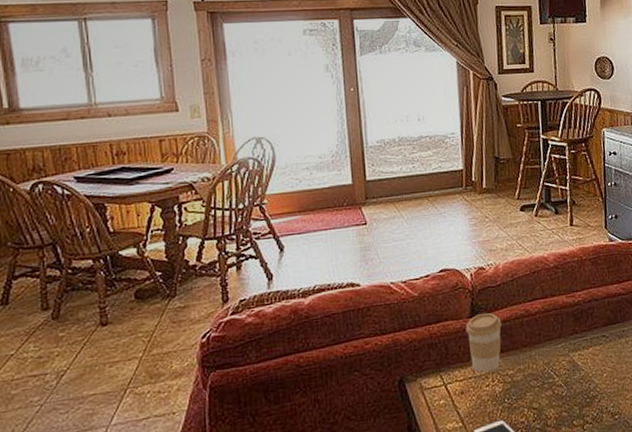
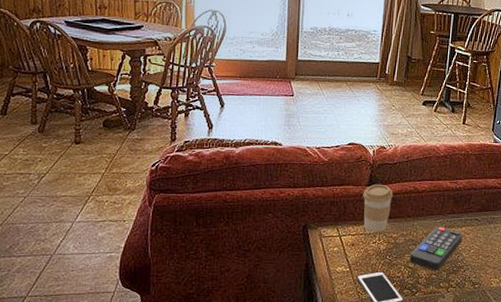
remote control: none [533,351,592,407] -> present [410,226,463,271]

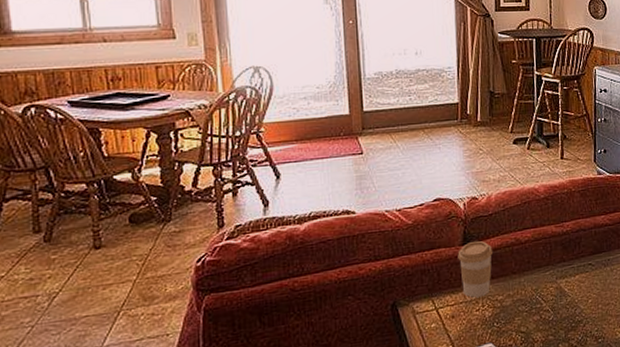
remote control: present [410,226,463,271] -> none [521,278,578,331]

